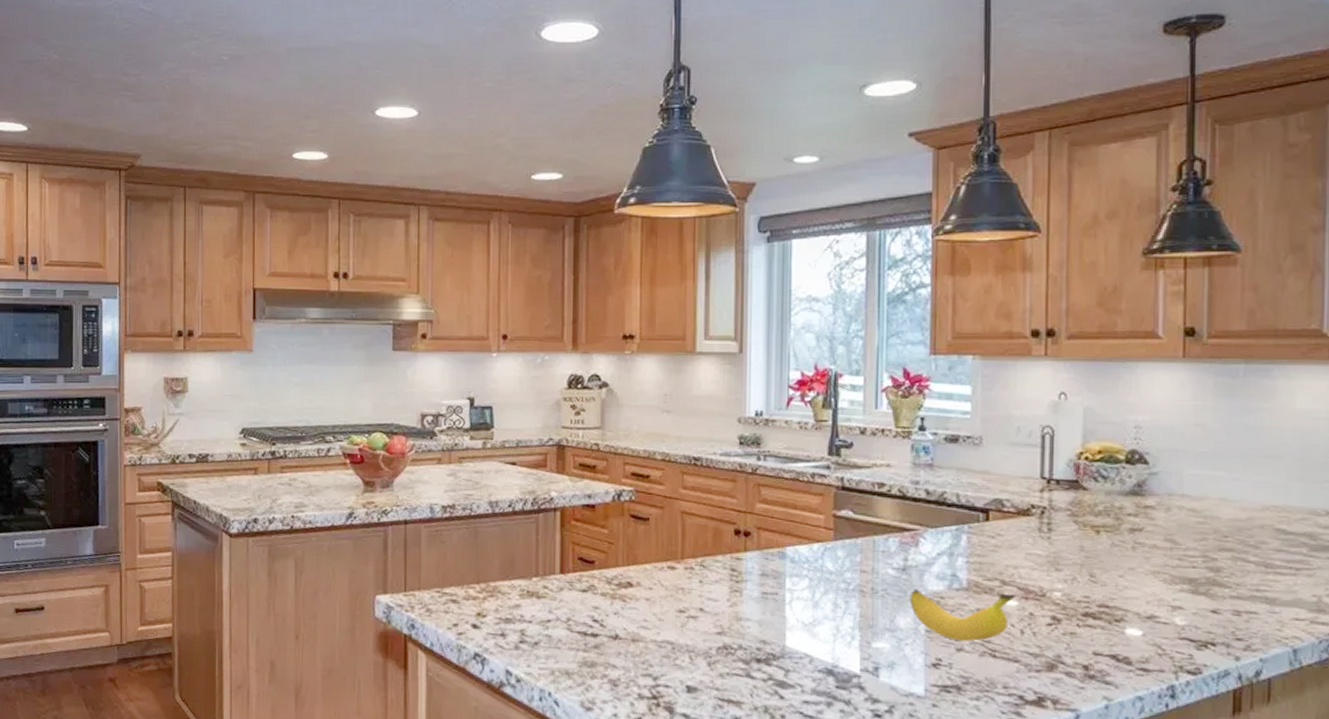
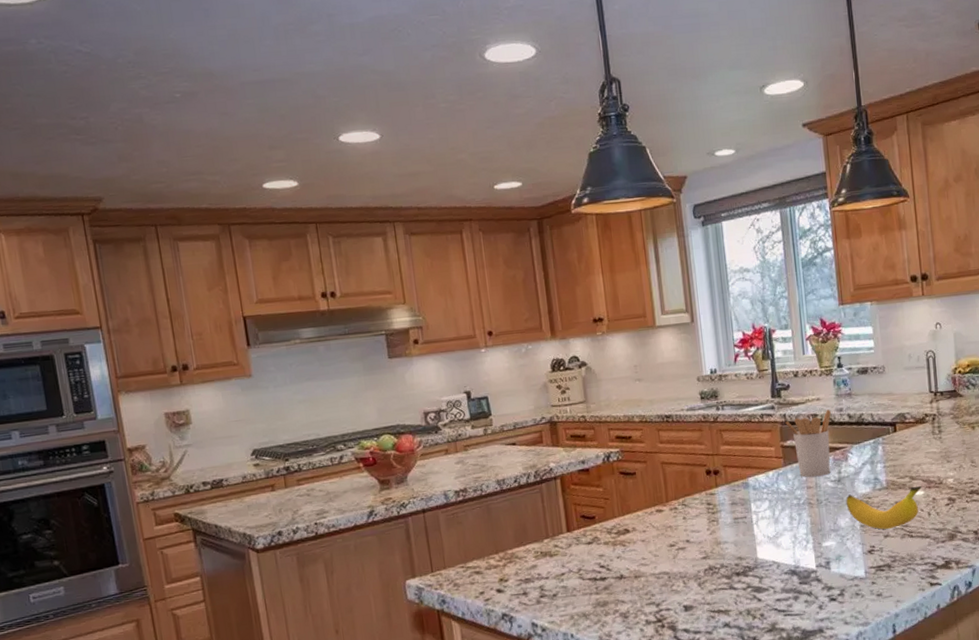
utensil holder: none [842,480,903,561] -> present [785,409,831,478]

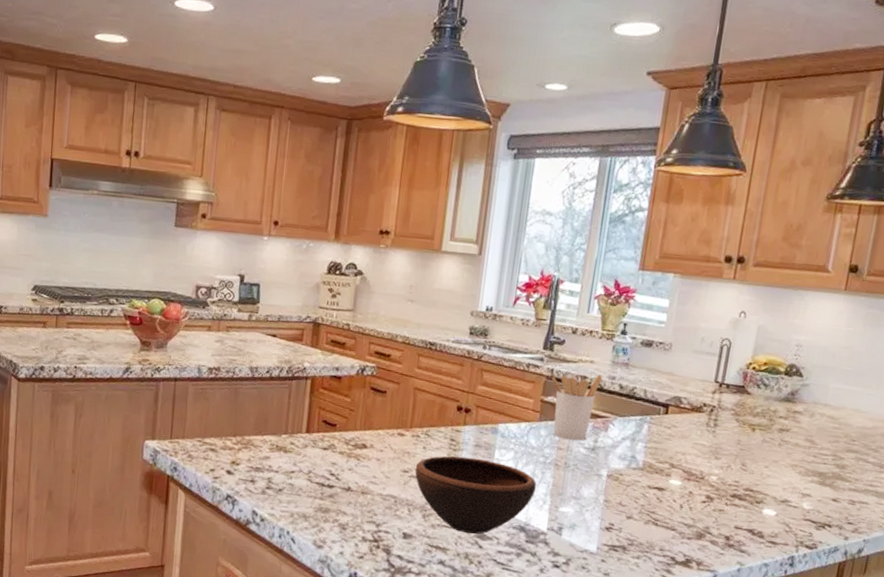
bowl: none [680,514,797,591] -> present [415,456,537,534]
banana: present [846,486,923,530] -> none [594,466,682,512]

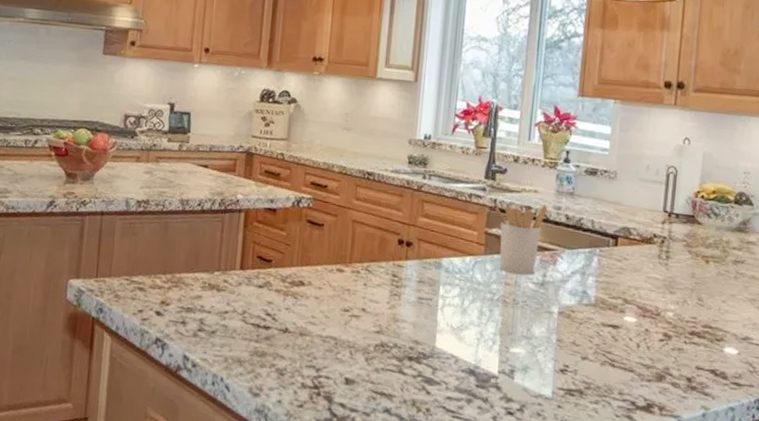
bowl: present [415,456,537,534] -> none [356,293,485,379]

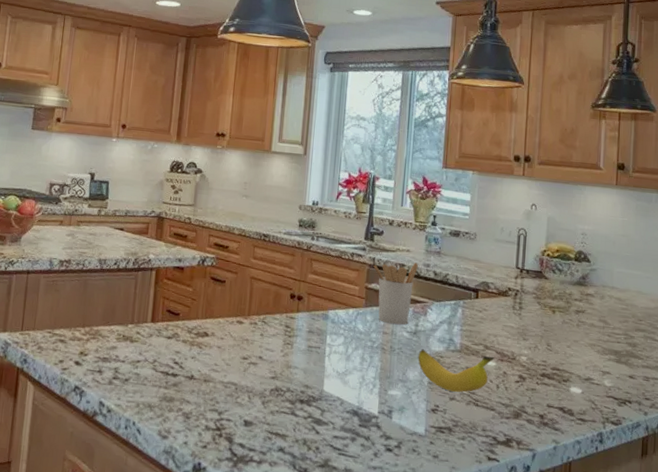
banana: none [545,302,636,352] -> present [418,349,495,393]

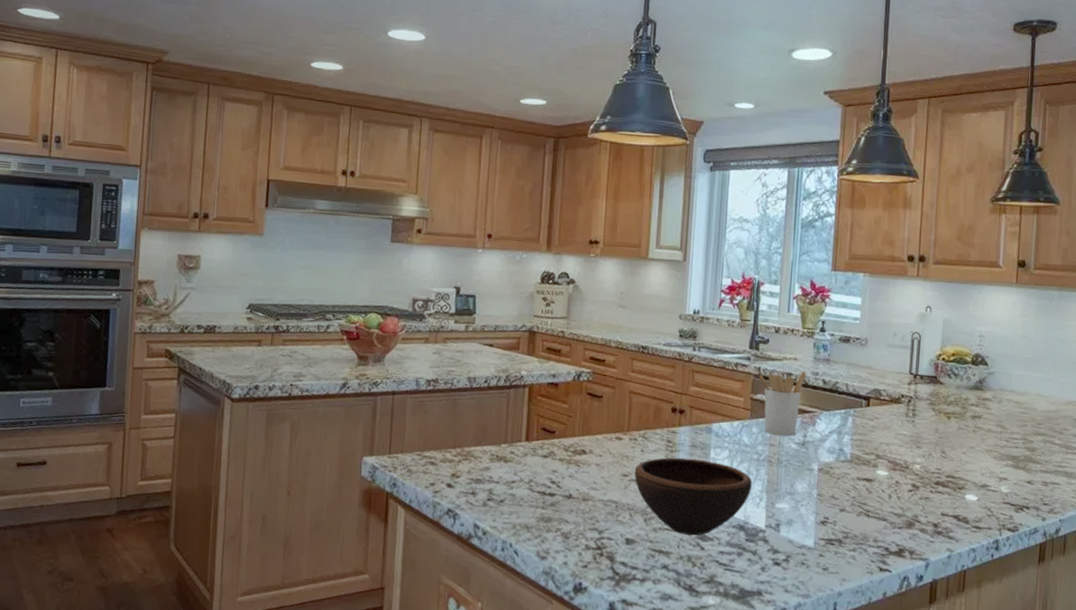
bowl: none [253,342,366,420] -> present [634,457,753,535]
banana: present [418,349,495,393] -> none [806,460,887,504]

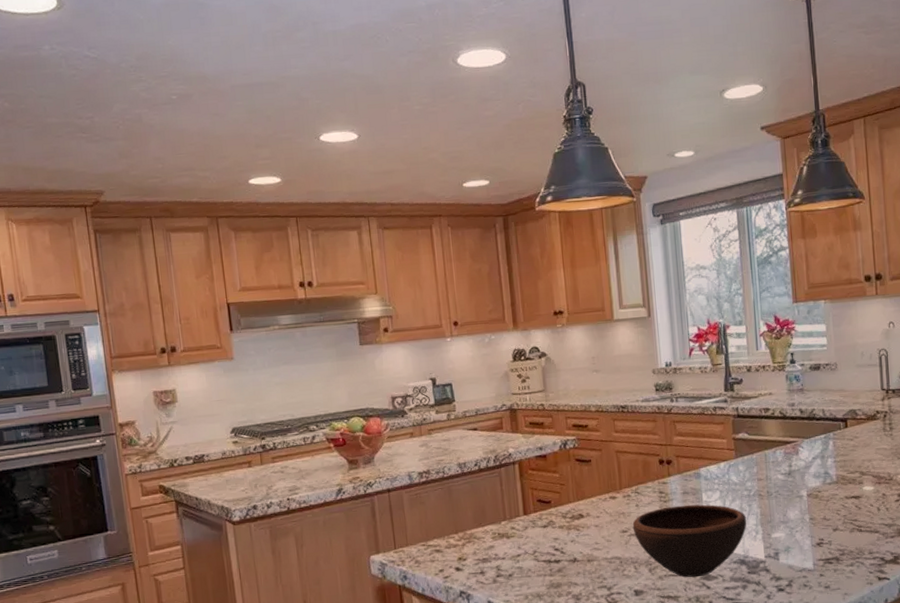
utensil holder: present [759,371,806,437] -> none [738,404,783,470]

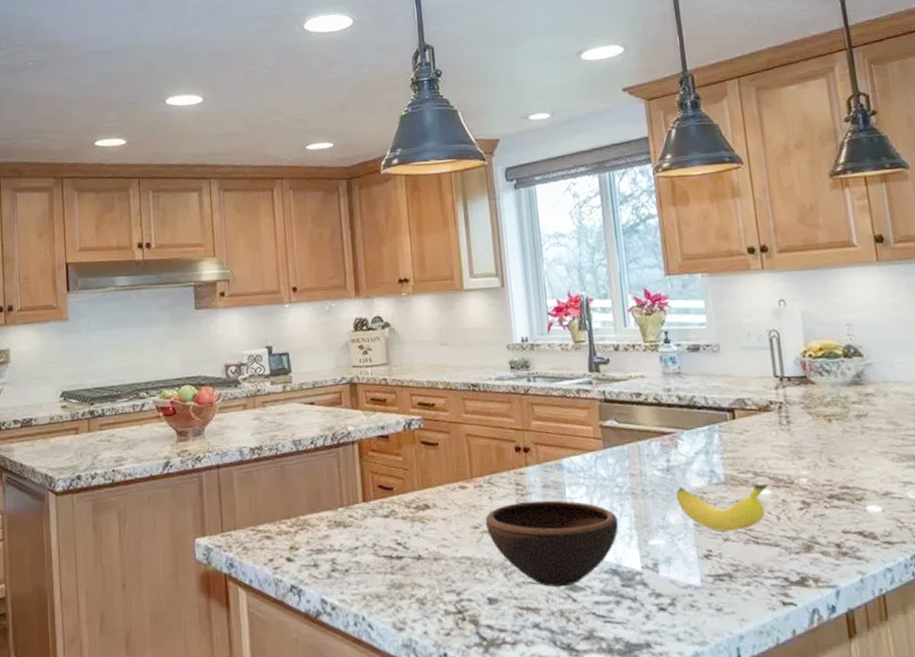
banana: none [795,482,873,523] -> present [676,484,769,531]

